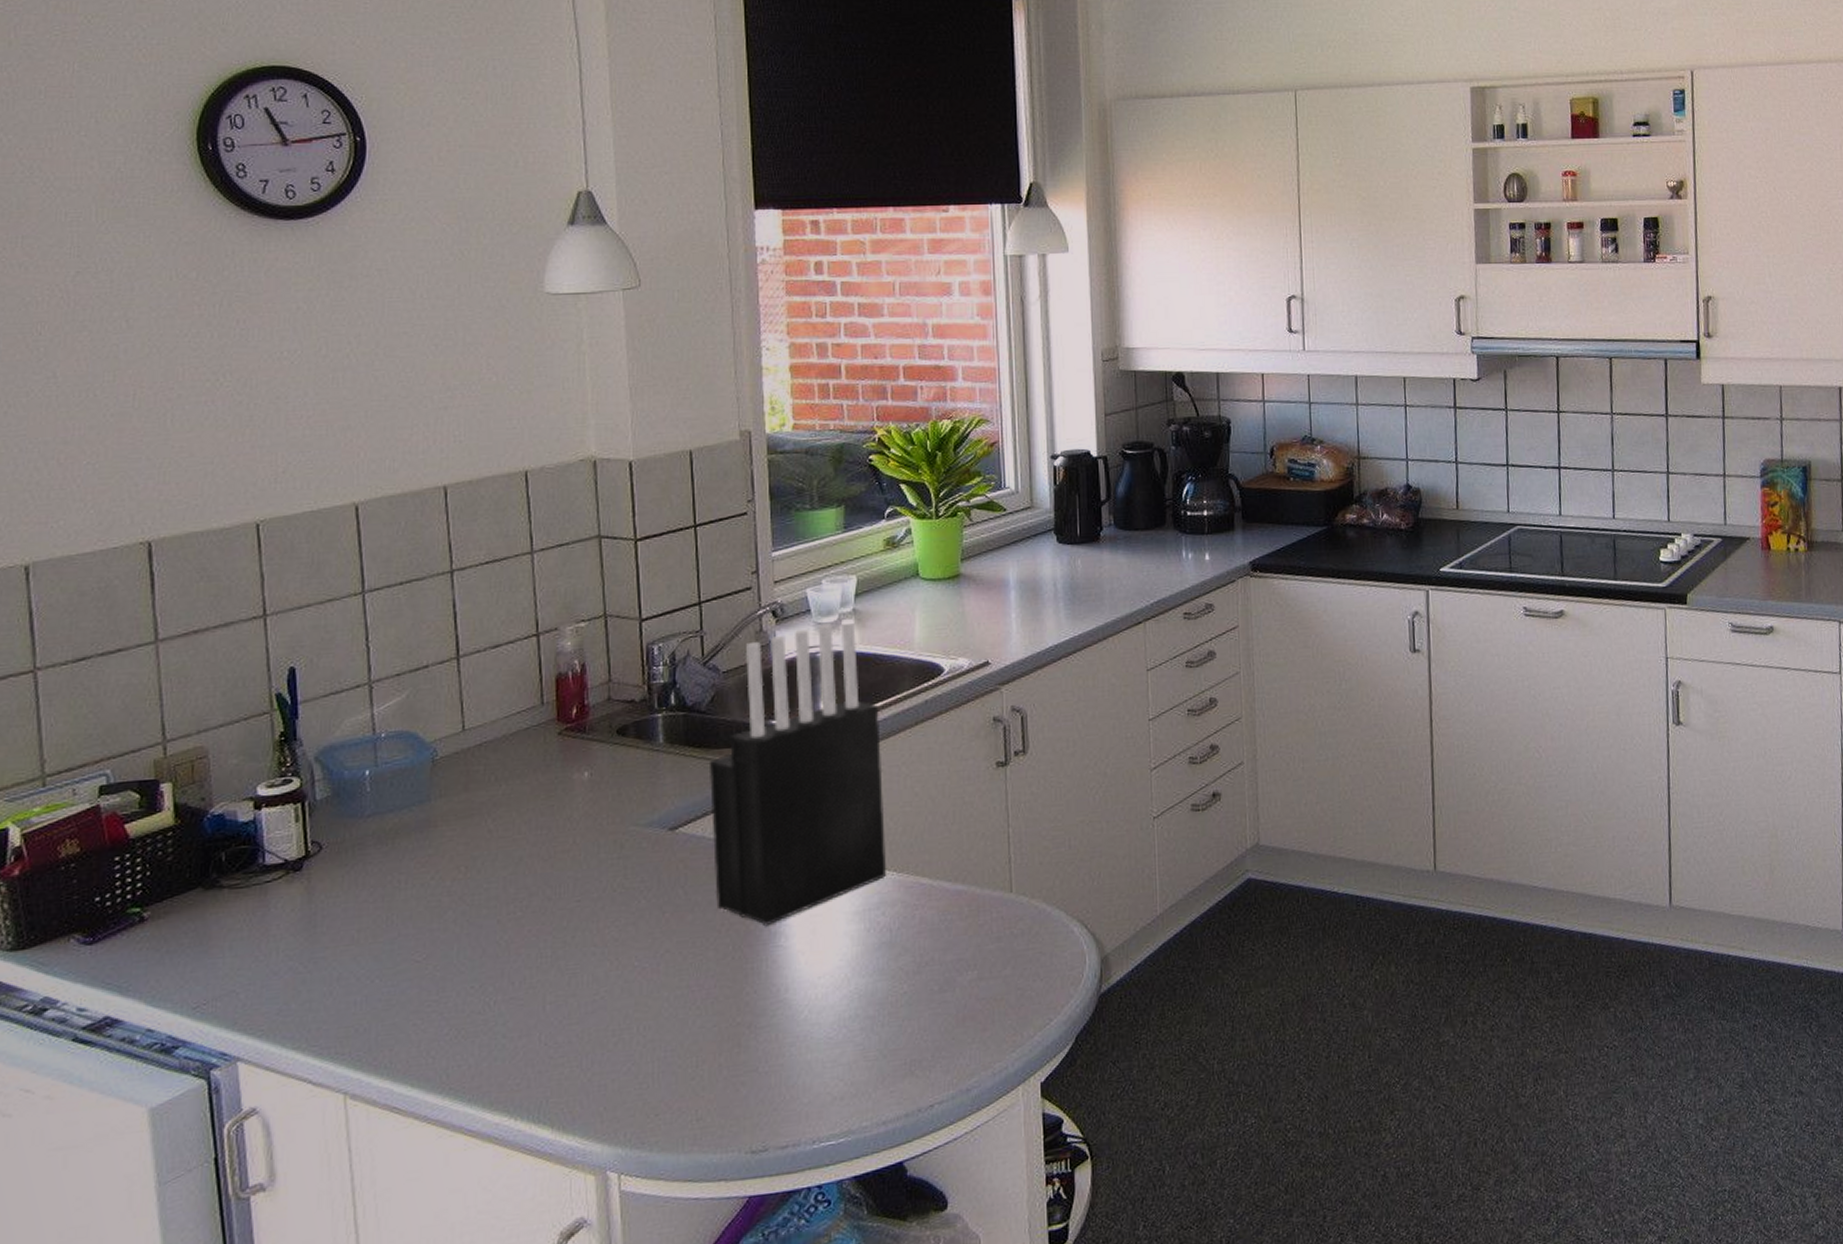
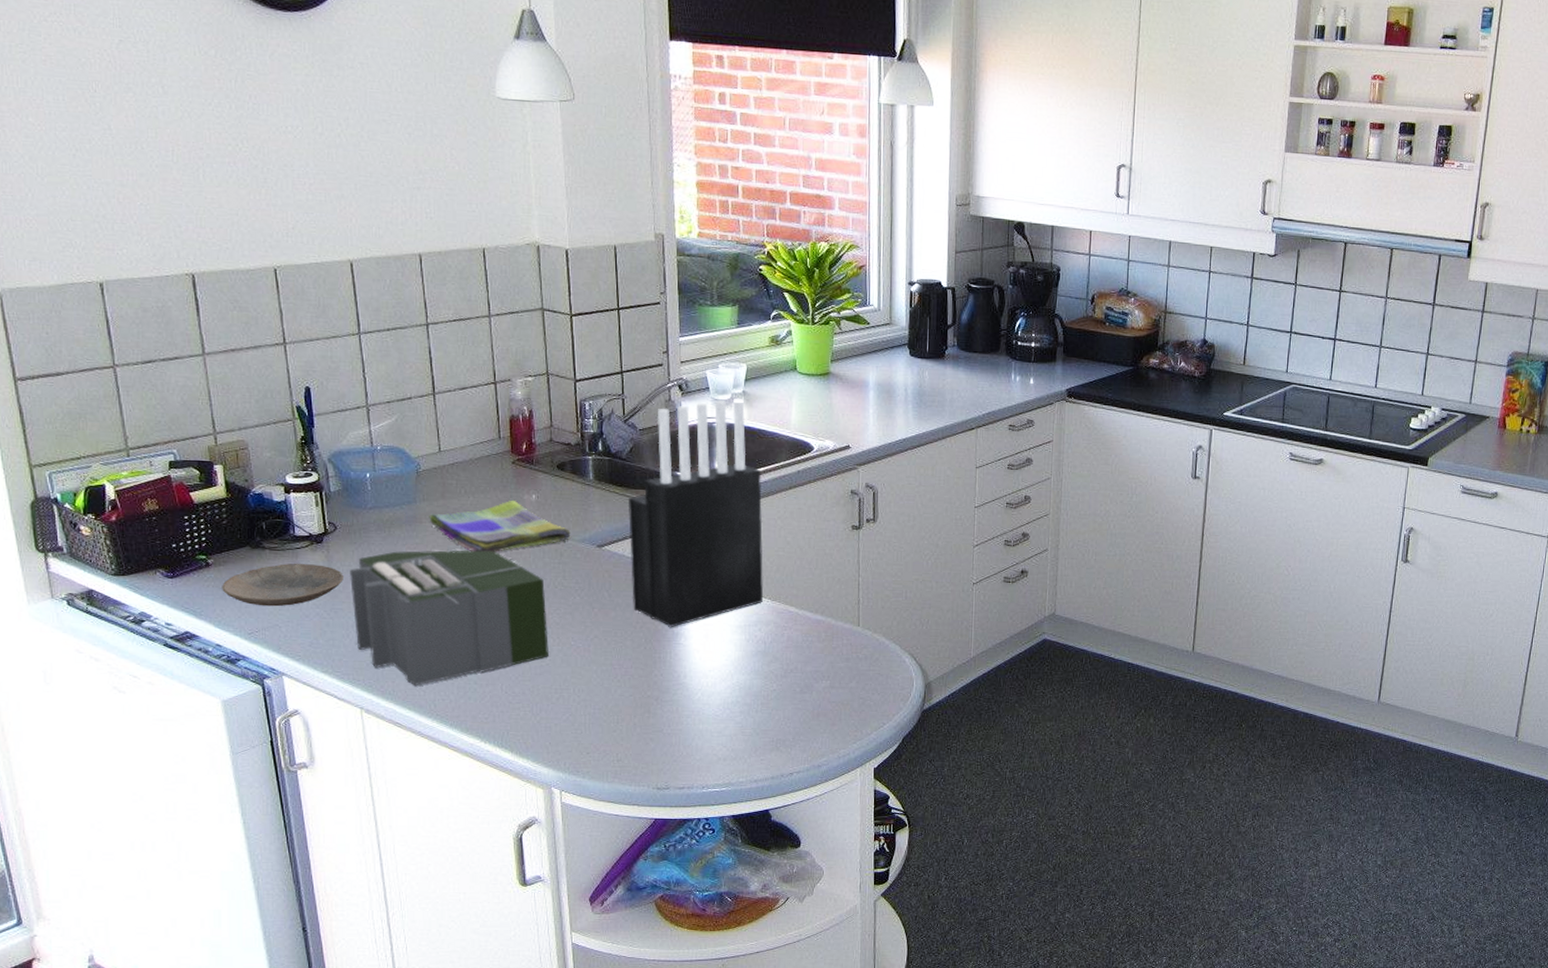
plate: none [160,900,328,968] -> present [222,563,343,607]
toaster: none [337,852,604,1051] -> present [350,550,549,685]
dish towel: none [447,781,634,857] -> present [429,500,571,552]

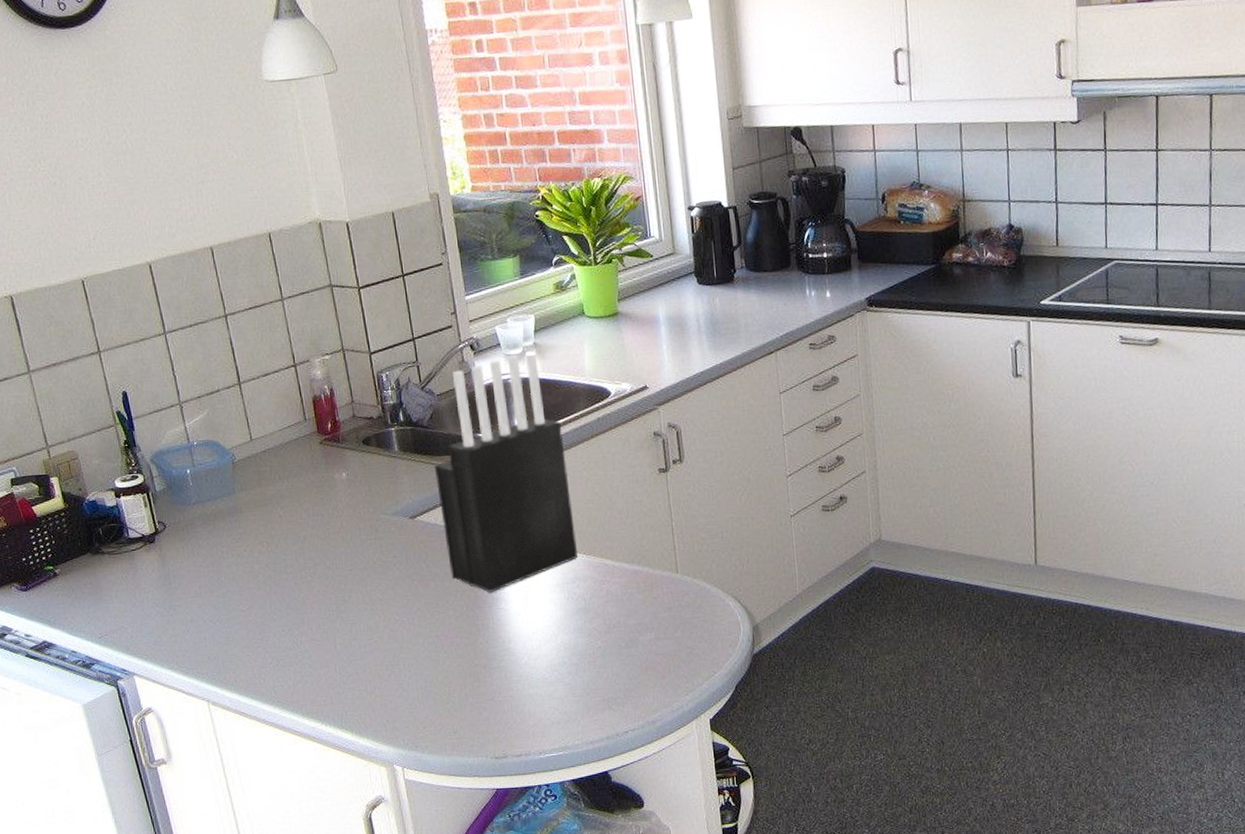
plate: present [222,563,343,607] -> none [70,564,178,610]
toaster: present [350,550,549,685] -> none [182,533,376,674]
dish towel: present [429,500,571,552] -> none [248,480,383,536]

